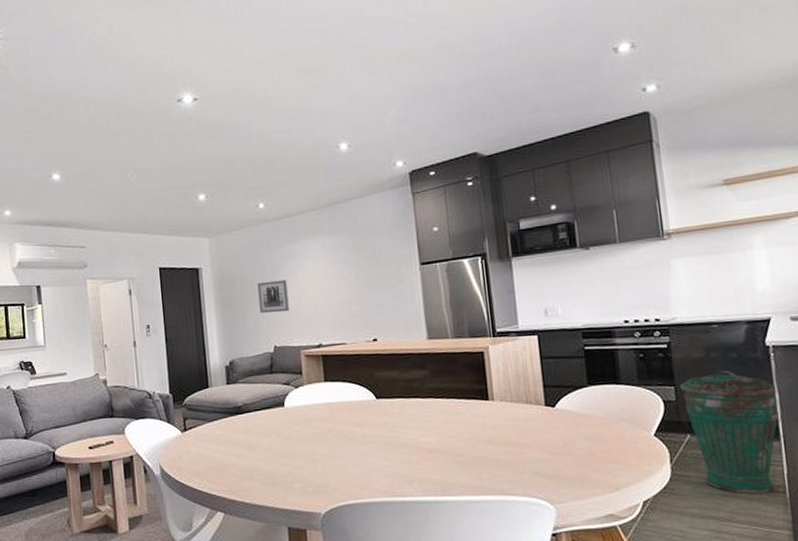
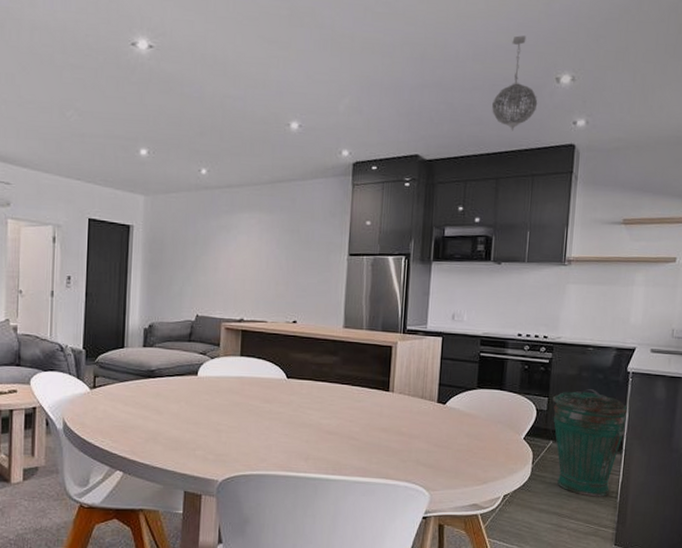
wall art: present [257,279,290,313] -> none [187,249,218,283]
pendant light: none [547,14,598,111] -> present [492,35,538,131]

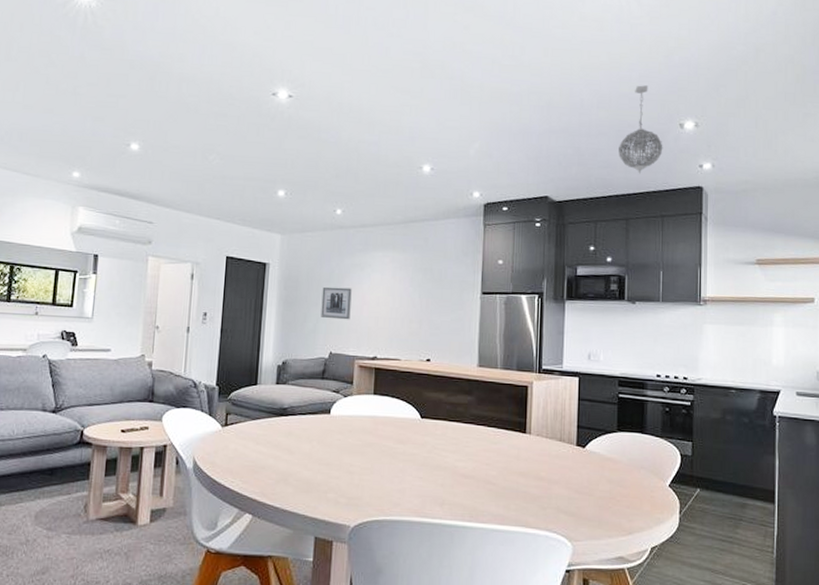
wall art: none [187,249,218,283] -> present [321,286,352,320]
trash can: present [549,389,629,497] -> none [696,433,779,552]

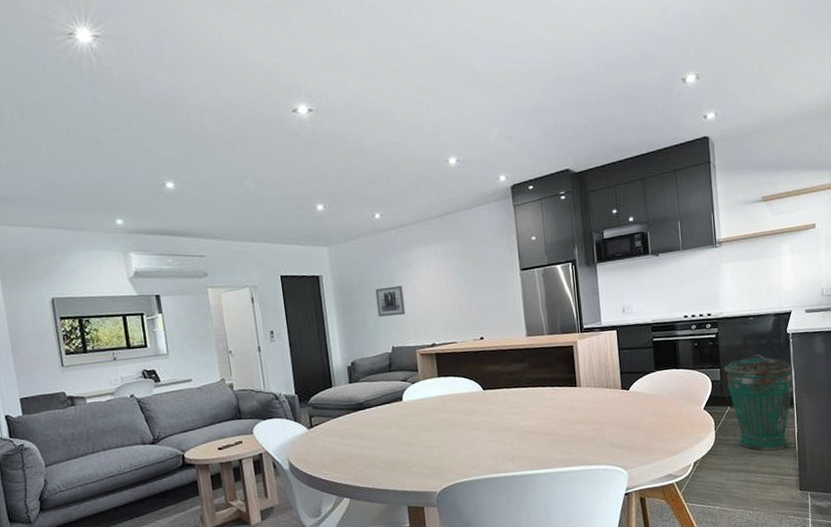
pendant light: present [619,85,663,174] -> none [628,45,669,134]
trash can: none [696,433,779,552] -> present [723,354,796,451]

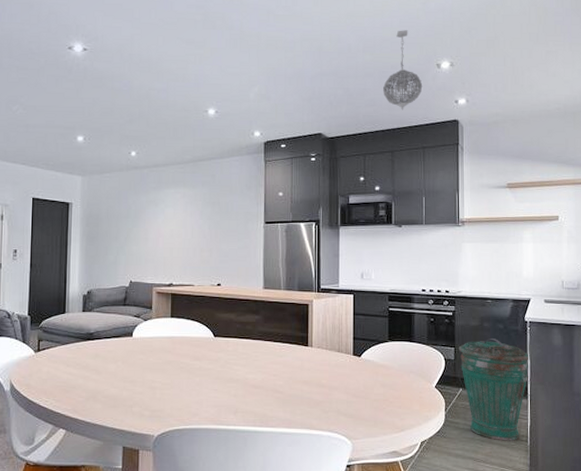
wall art: present [375,285,406,317] -> none [120,222,148,252]
pendant light: none [628,45,669,134] -> present [383,30,423,110]

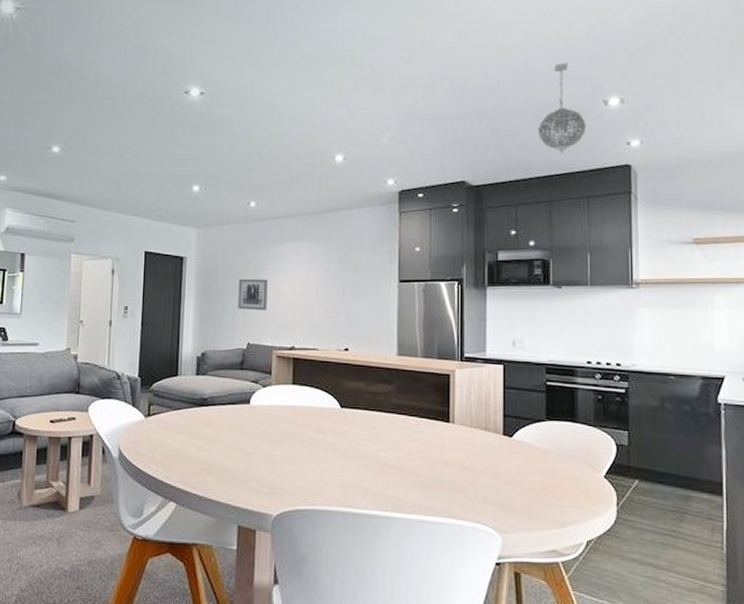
wall art: none [120,222,148,252] -> present [238,278,268,311]
trash can: present [458,339,531,441] -> none [633,422,726,547]

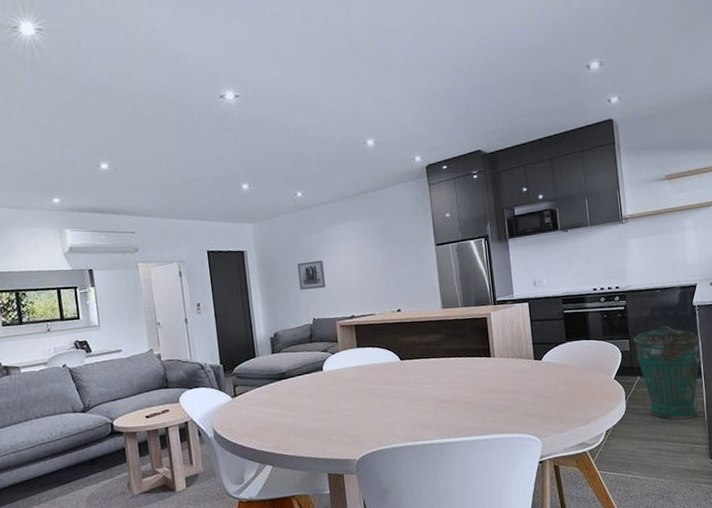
pendant light: present [538,63,586,154] -> none [536,34,575,117]
trash can: none [633,422,726,547] -> present [632,326,704,420]

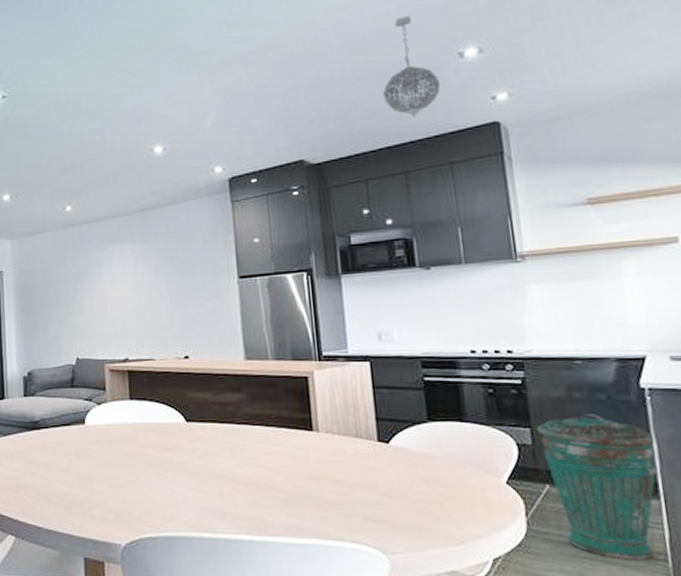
wall art: present [297,260,326,290] -> none [60,287,94,323]
pendant light: none [536,34,575,117] -> present [383,16,441,119]

